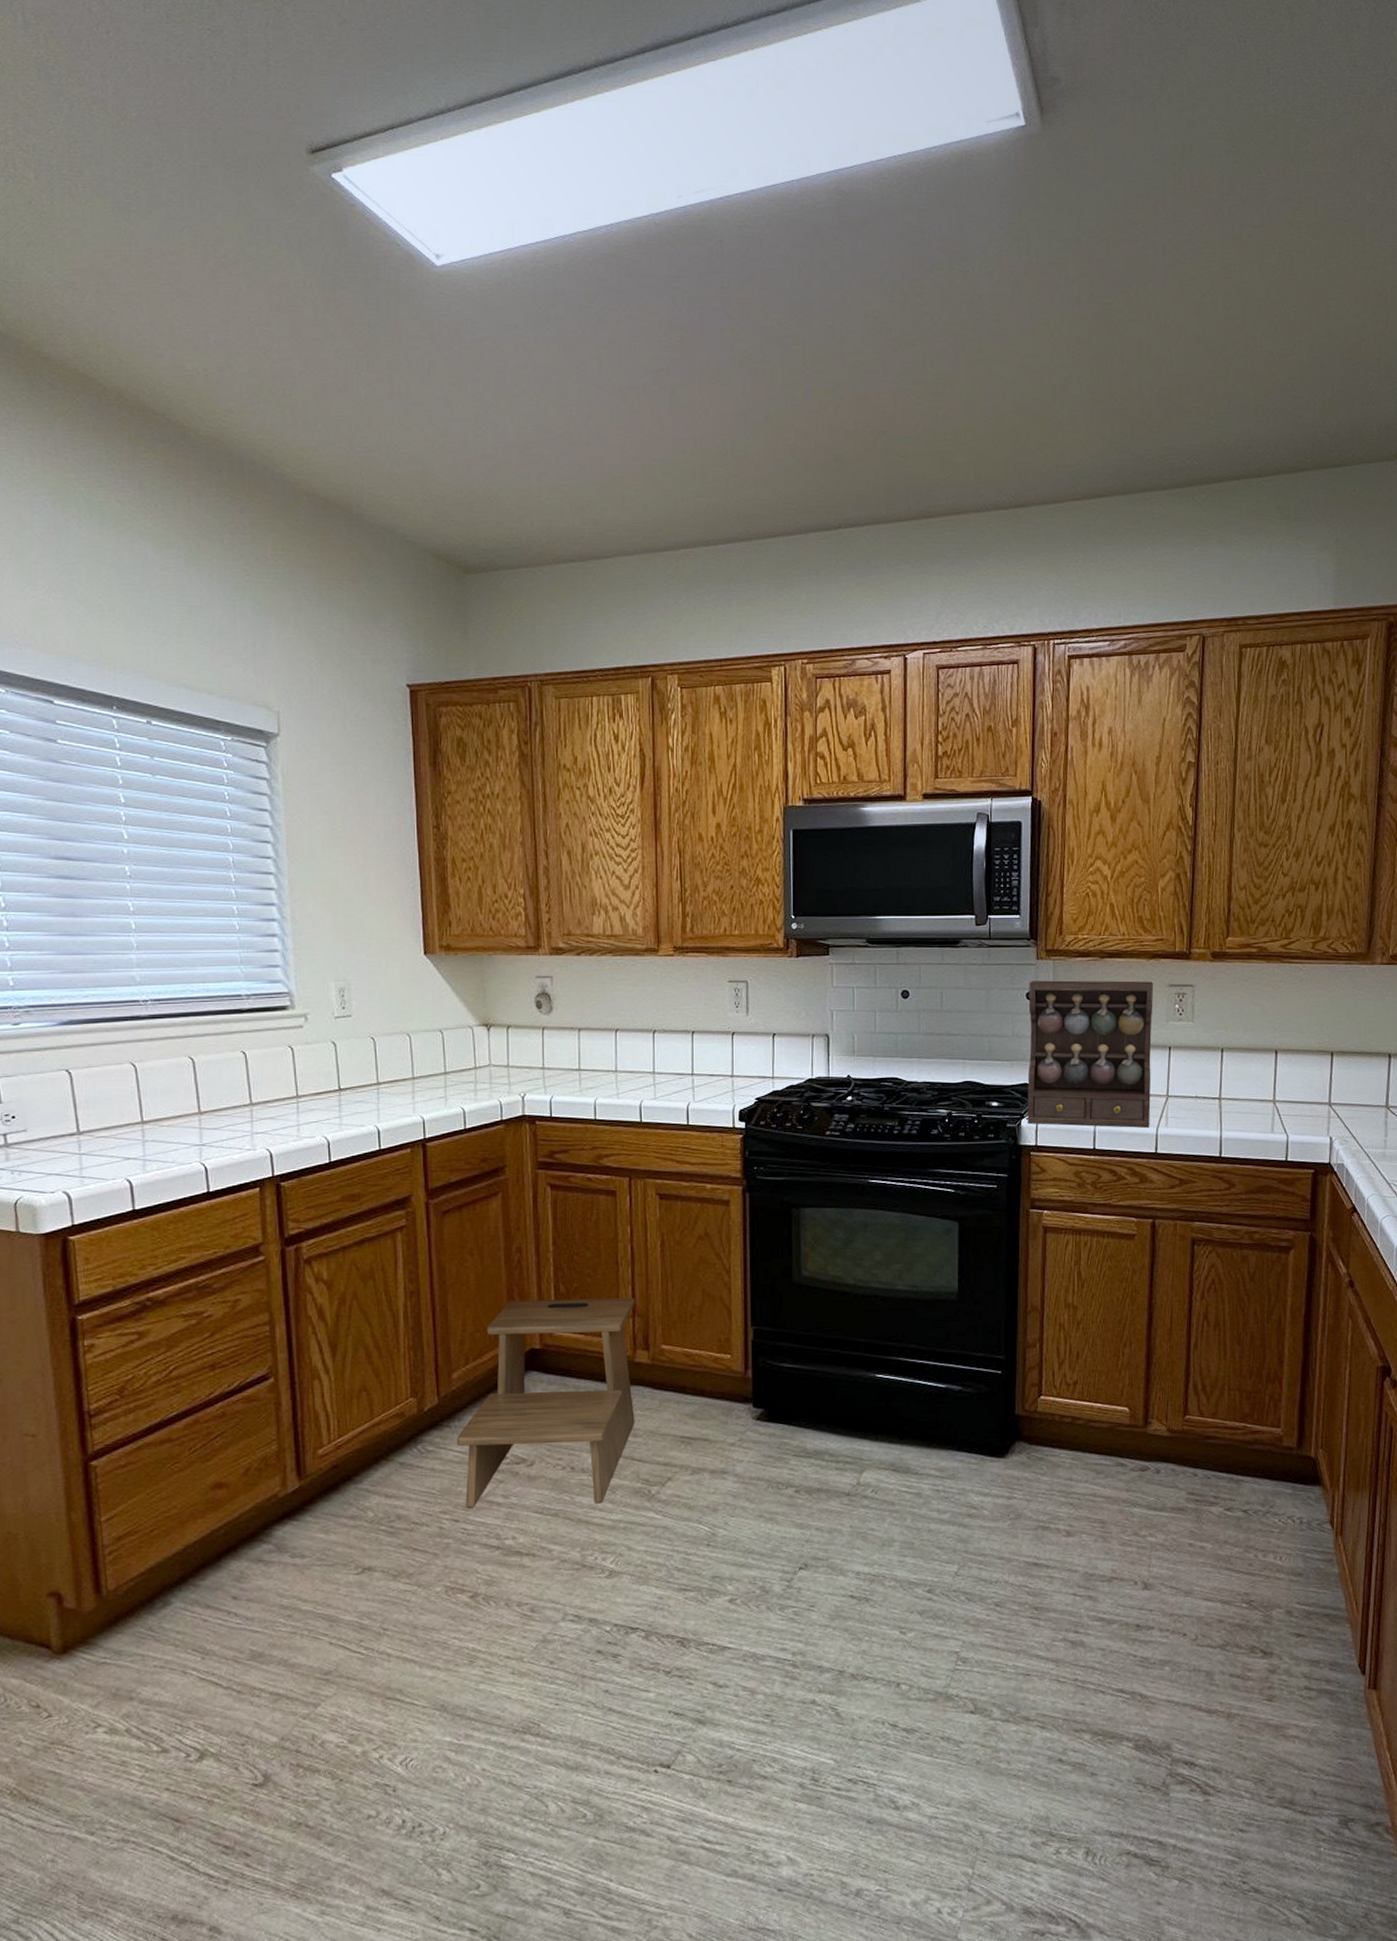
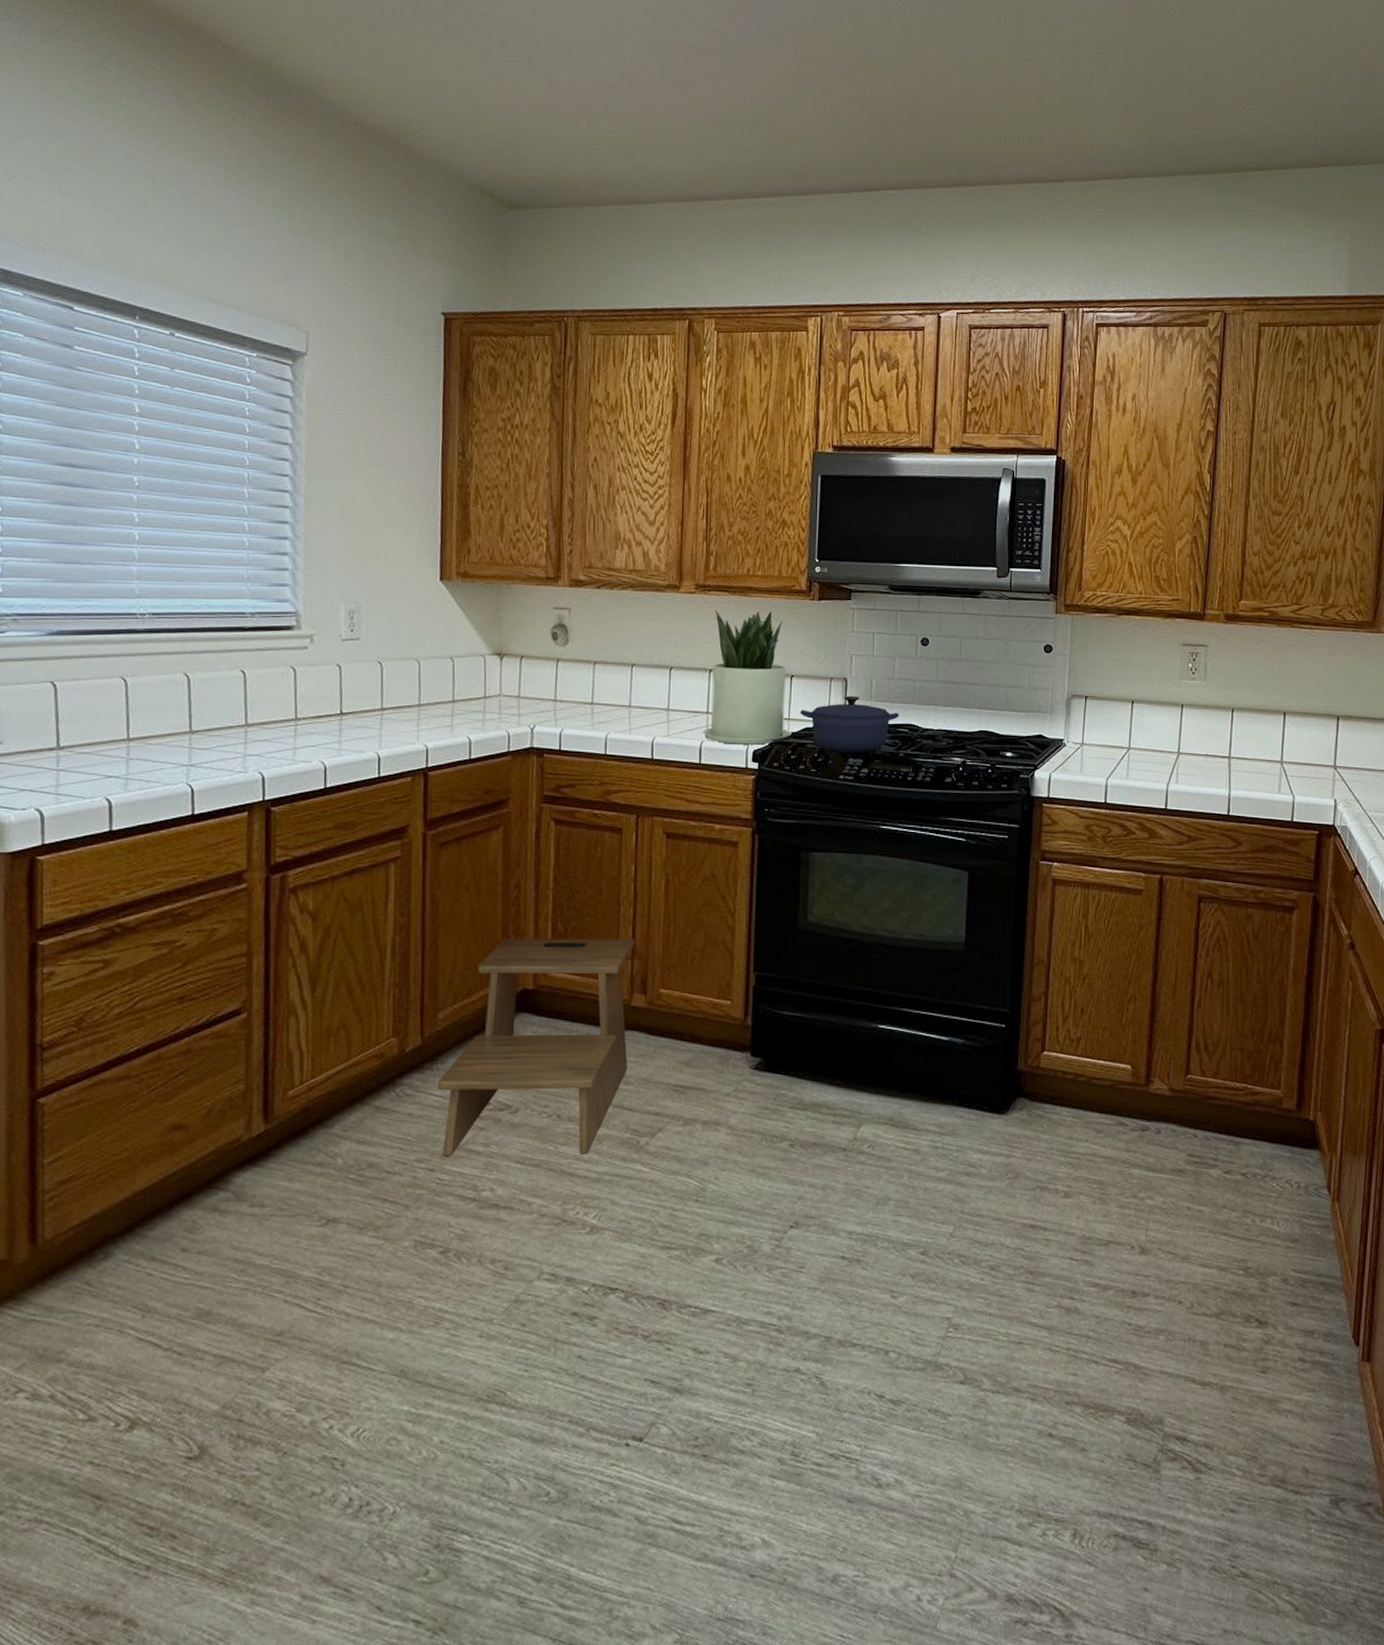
planter: none [688,971,777,1105] -> present [702,610,792,745]
cooking pot: none [784,1051,883,1110] -> present [800,695,899,754]
spice rack: present [1027,980,1154,1129] -> none [1041,634,1169,785]

